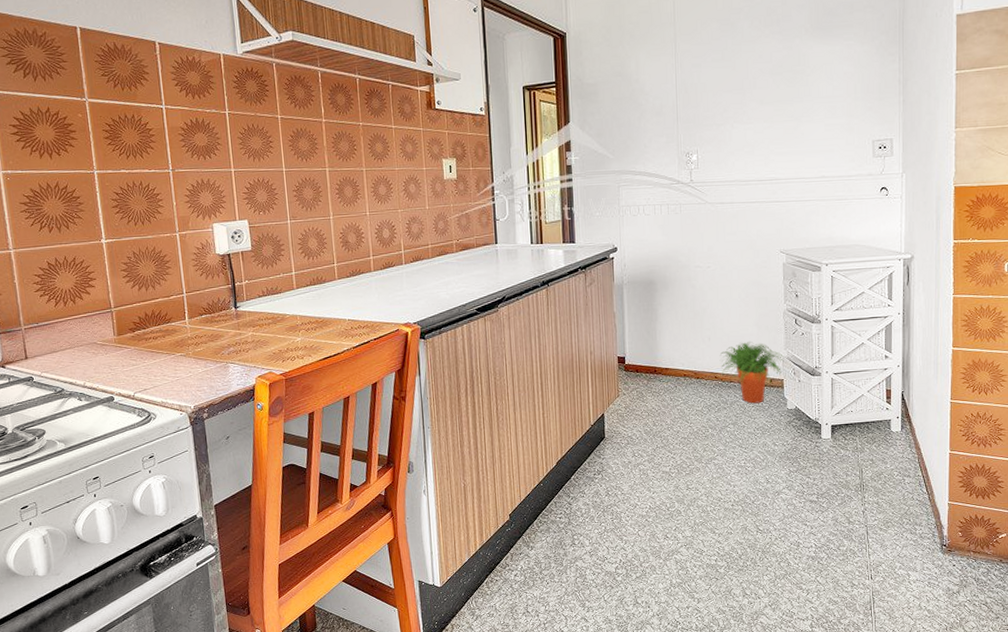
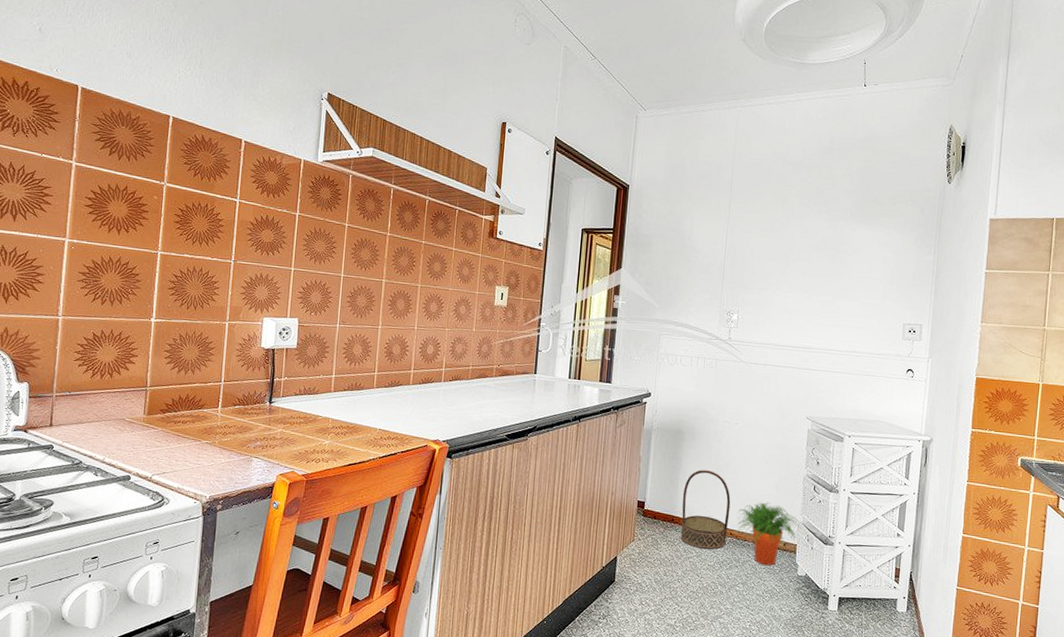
basket: none [662,317,712,395] -> present [680,470,731,550]

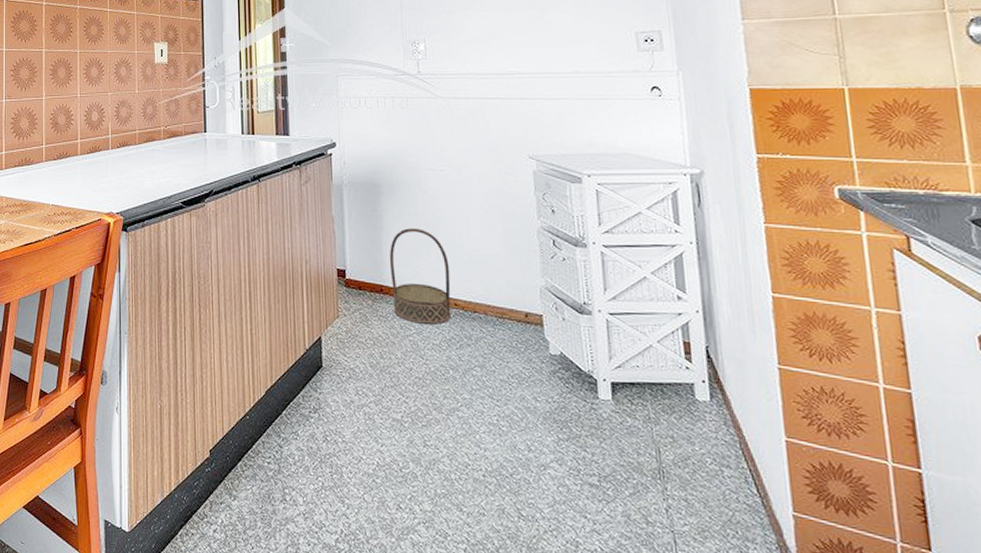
potted plant: present [737,502,800,566] -> none [460,263,544,343]

